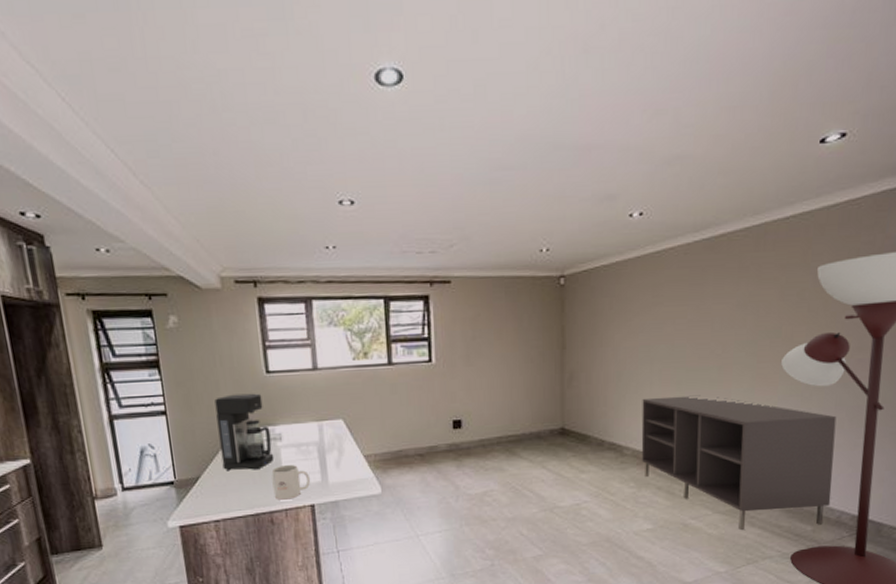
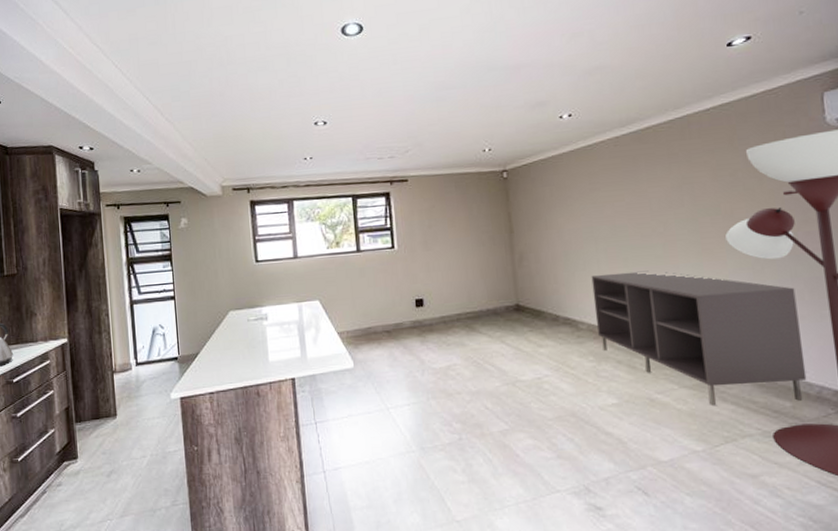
coffee maker: present [215,393,275,470] -> none [213,279,261,347]
mug: present [271,465,311,501] -> none [258,342,292,375]

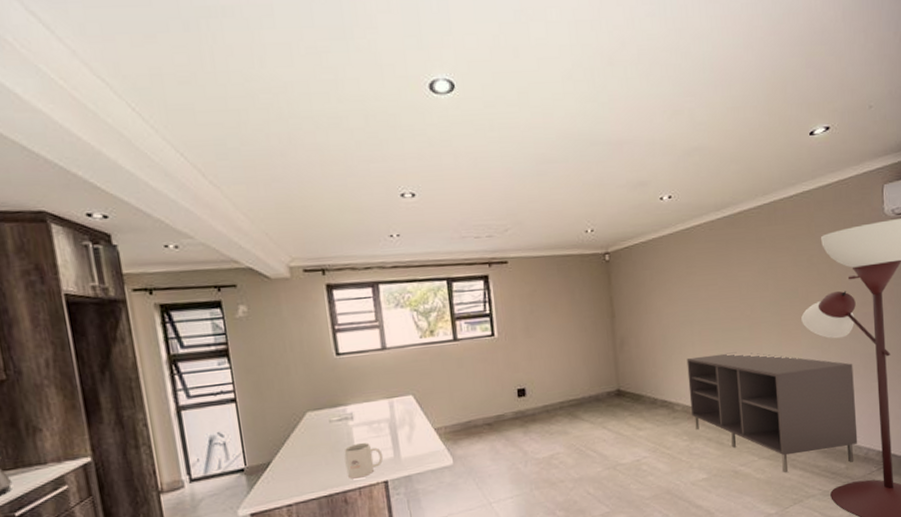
mug: none [258,342,292,375] -> present [344,443,384,480]

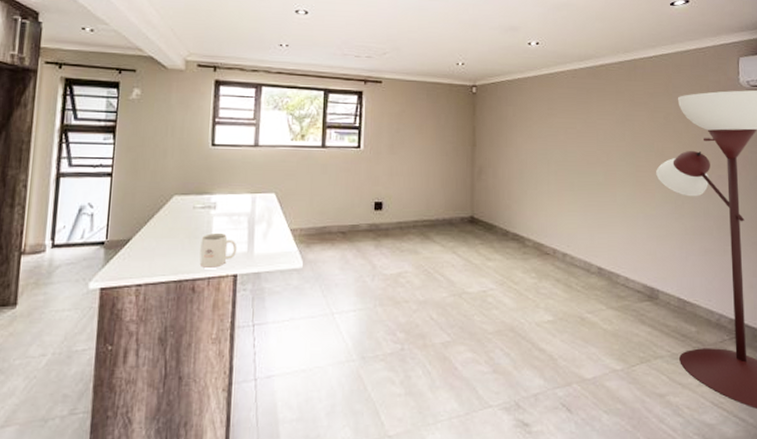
tv stand: present [686,352,858,473] -> none [541,195,710,328]

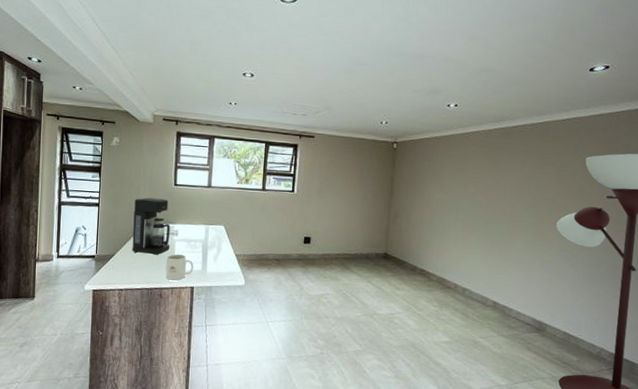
coffee maker: none [155,162,206,236] -> present [132,197,170,255]

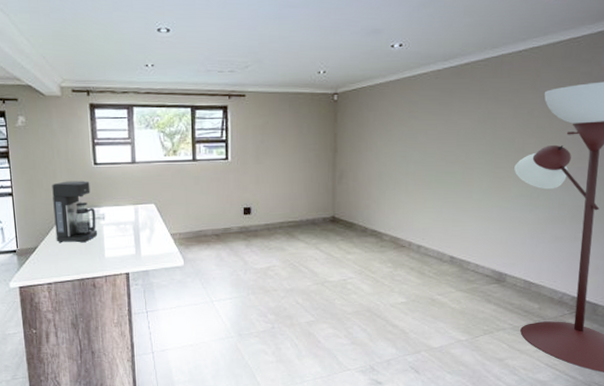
mug: present [165,254,194,281] -> none [95,240,127,269]

